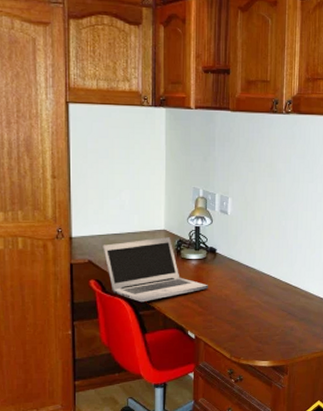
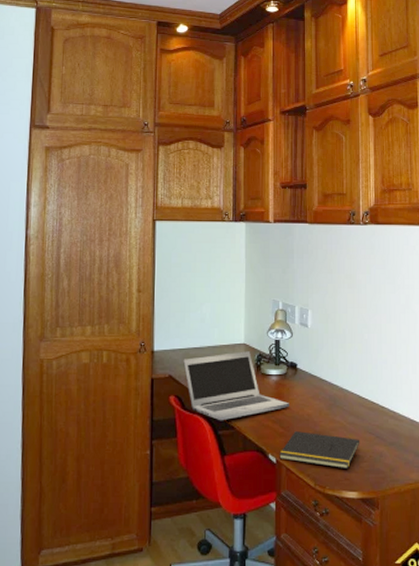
notepad: none [198,310,274,342] -> present [279,431,360,469]

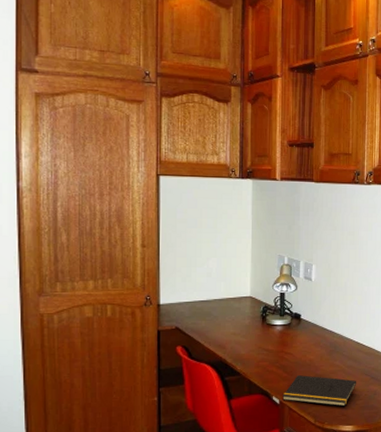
laptop: present [183,351,289,421] -> none [190,303,293,368]

